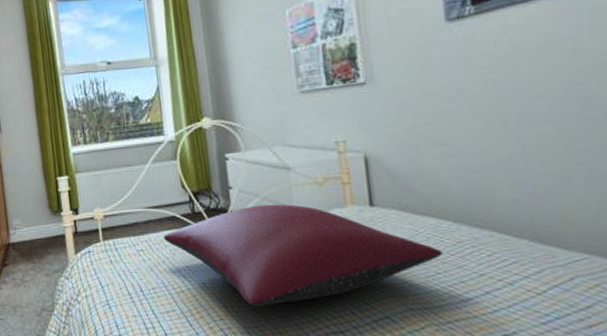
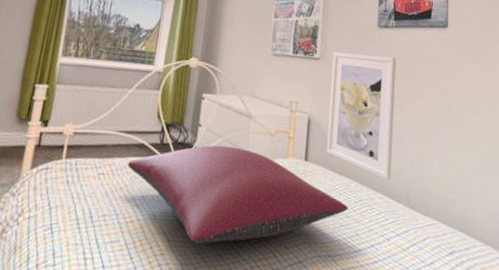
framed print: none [384,55,502,213] -> present [327,52,397,180]

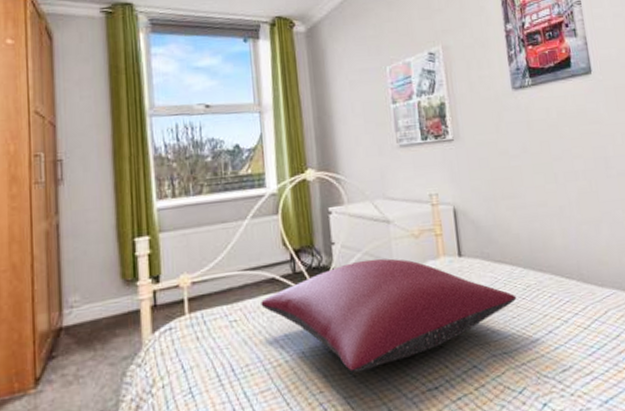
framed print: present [327,52,397,180] -> none [467,120,557,258]

